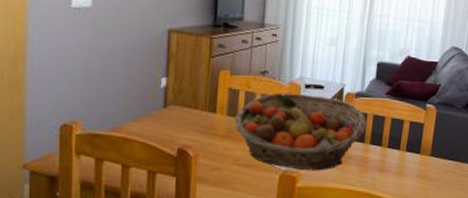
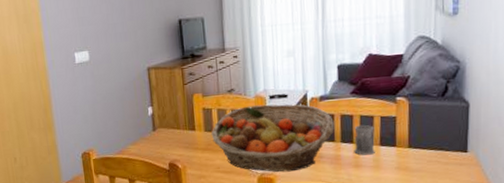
mug: none [381,128,403,160] -> present [354,124,375,155]

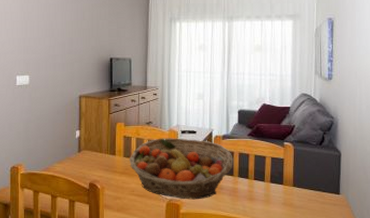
mug: present [354,124,375,155] -> none [249,163,266,190]

